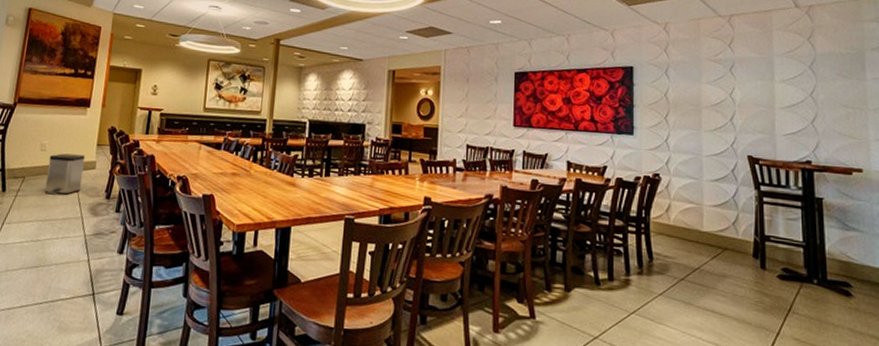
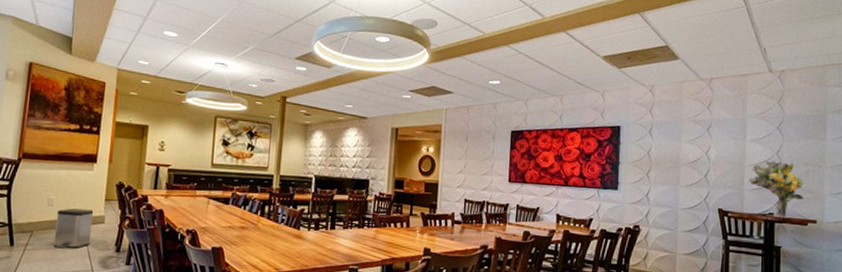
bouquet: none [780,102,847,167] -> present [748,160,805,219]

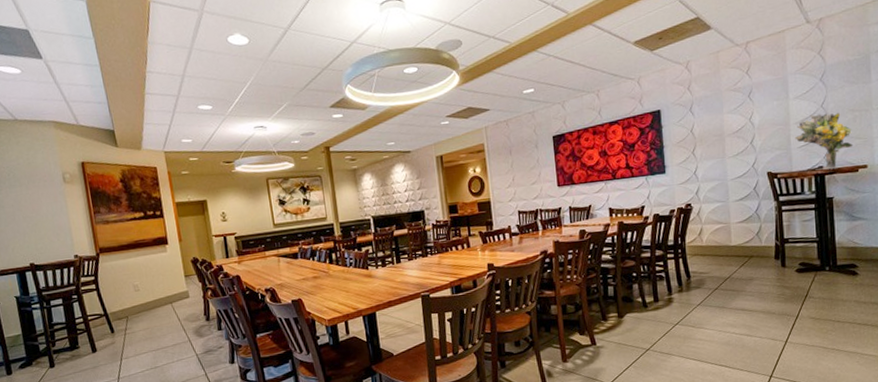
pedal bin: present [53,208,94,250] -> none [144,287,182,328]

